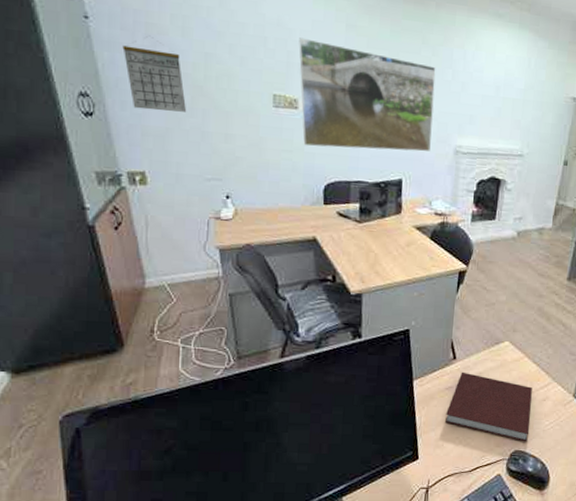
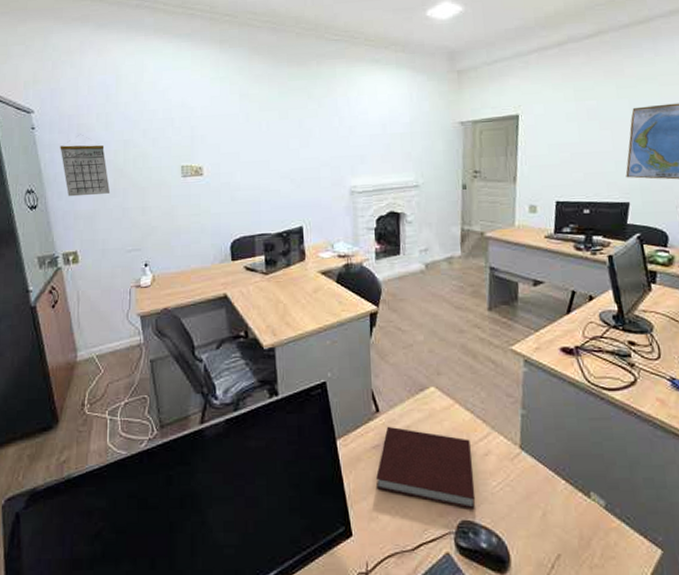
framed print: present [299,37,436,152] -> none [201,113,326,208]

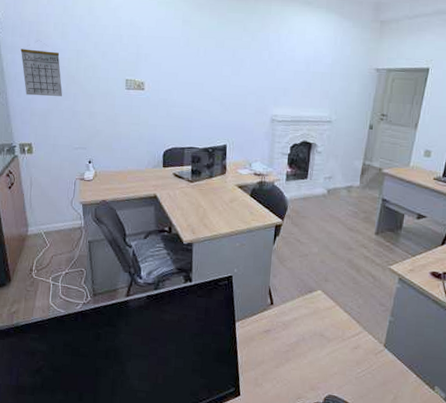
notebook: present [376,426,476,510] -> none [264,316,344,388]

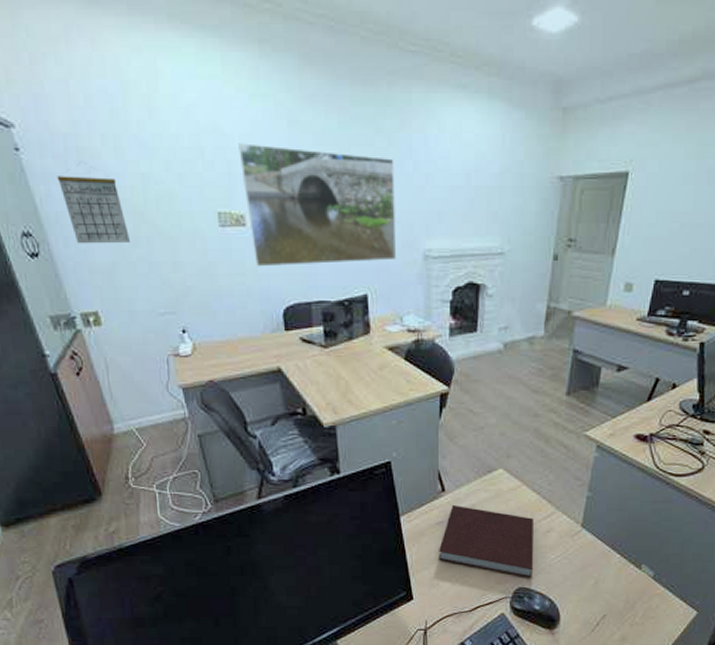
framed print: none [146,33,255,121] -> present [238,143,396,267]
notebook: none [264,316,344,388] -> present [439,504,534,578]

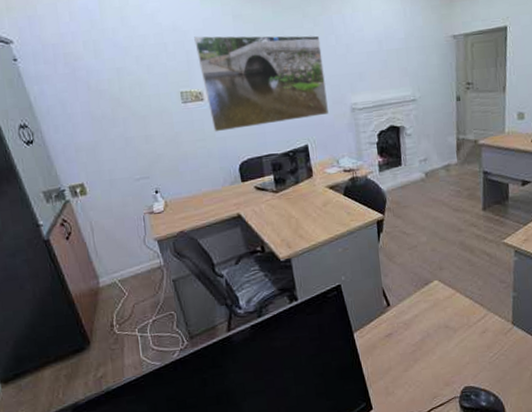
calendar: present [57,163,131,244] -> none [48,64,110,130]
notebook: present [439,504,534,578] -> none [390,317,476,377]

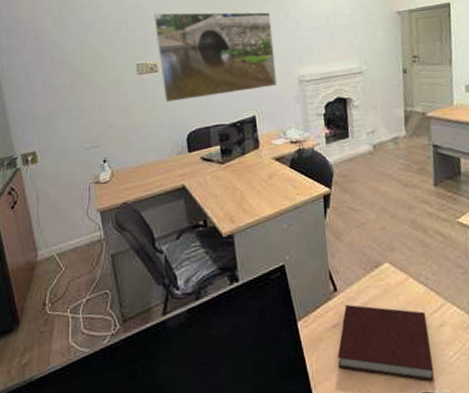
notebook: none [390,317,476,377] -> present [337,304,434,381]

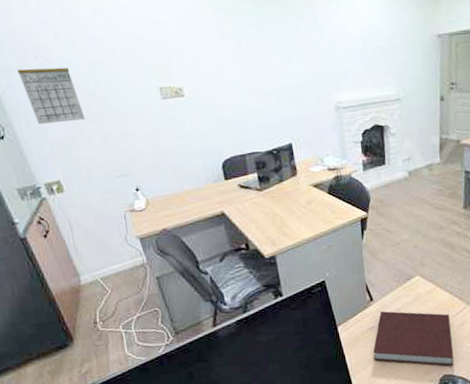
calendar: none [17,39,68,99] -> present [17,56,86,125]
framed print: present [154,12,277,103] -> none [172,29,313,130]

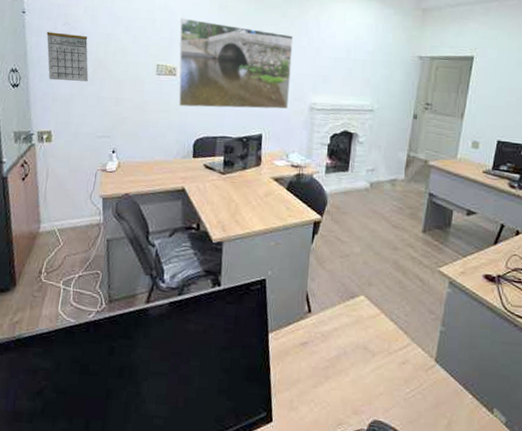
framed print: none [172,29,313,130] -> present [178,18,294,109]
notebook: present [373,311,454,366] -> none [300,326,390,411]

